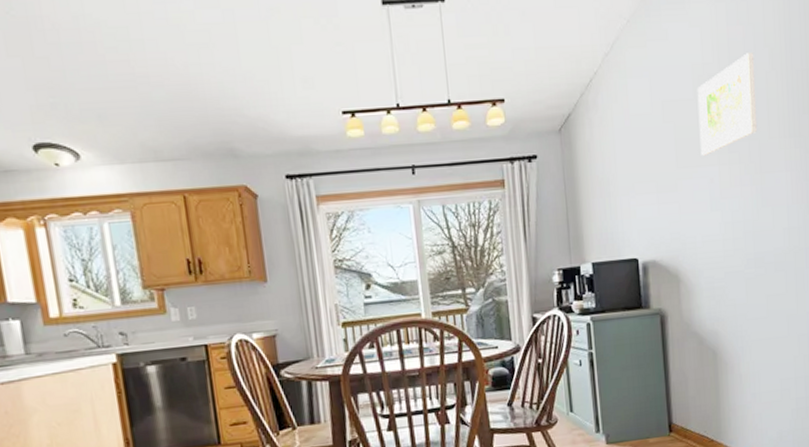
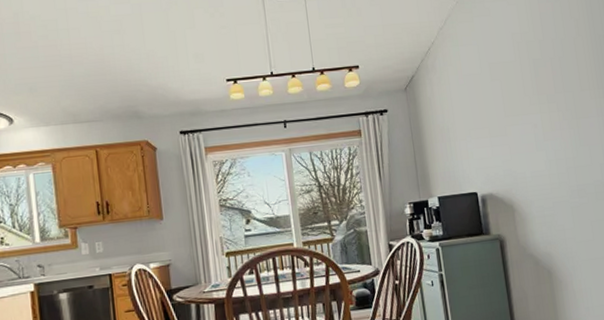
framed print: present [697,53,758,156] -> none [517,23,571,106]

